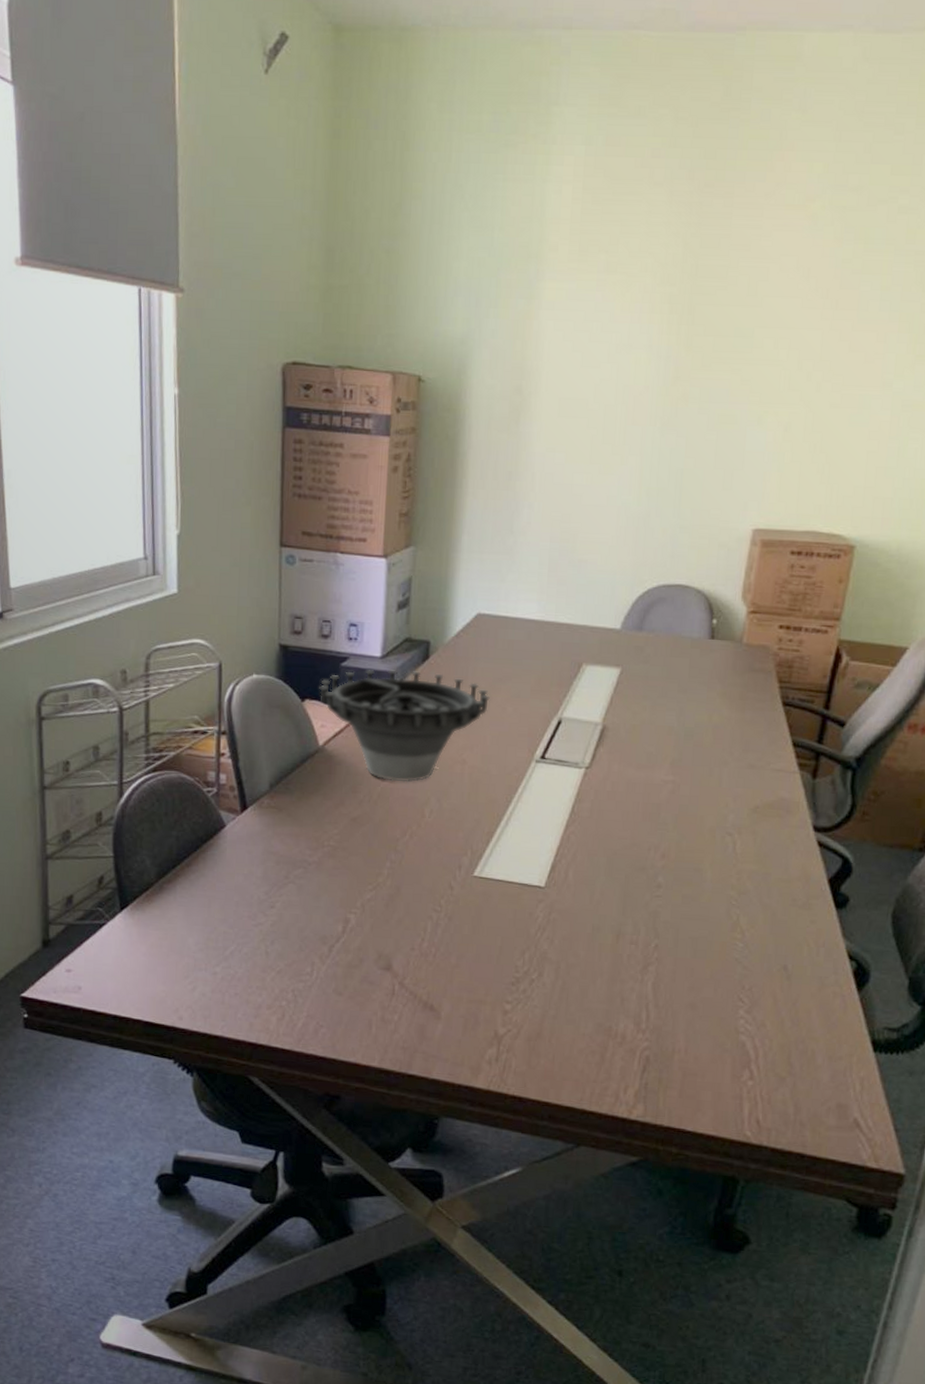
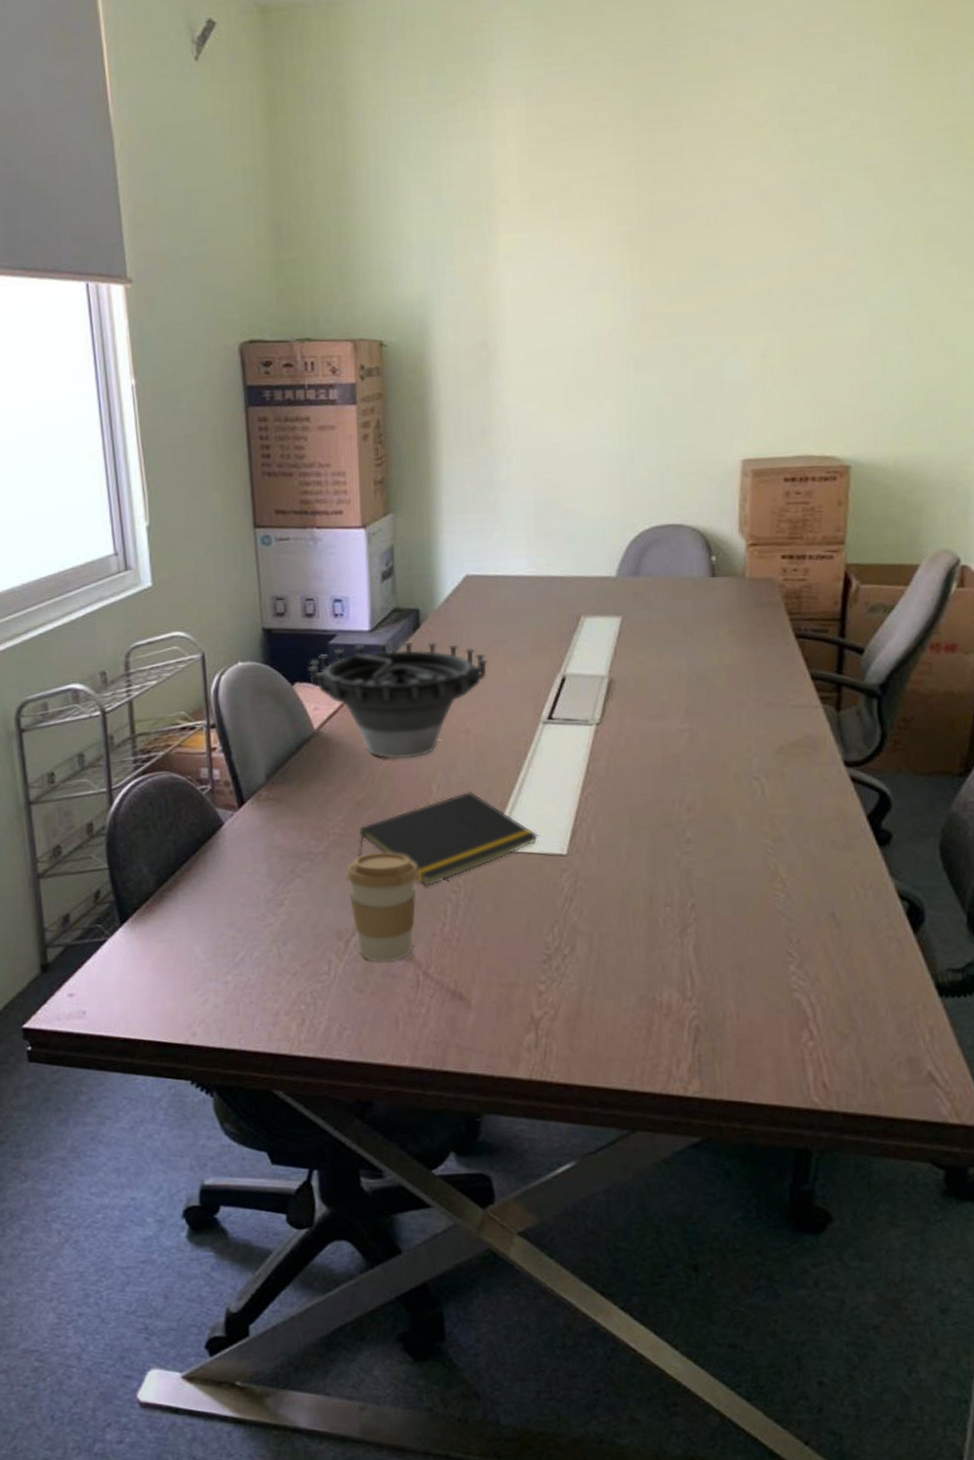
coffee cup: none [335,867,405,970] -> present [345,852,419,963]
notepad: none [349,819,520,904] -> present [358,791,539,887]

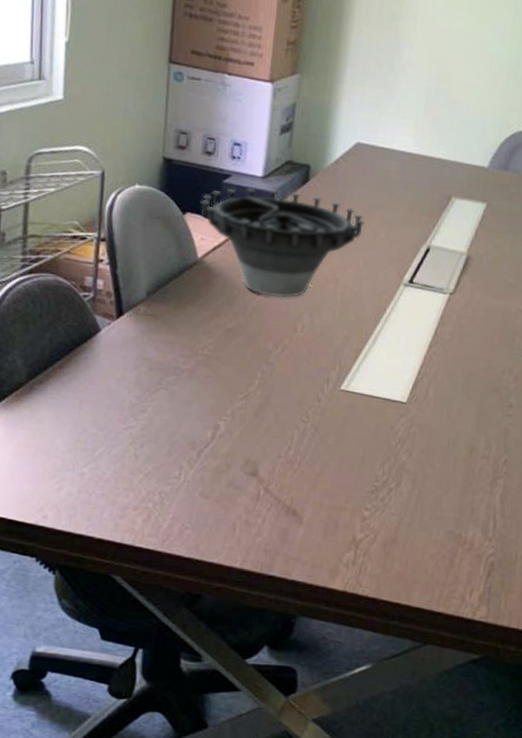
coffee cup: present [345,852,419,963] -> none [207,376,274,475]
notepad: present [358,791,539,887] -> none [221,335,385,413]

